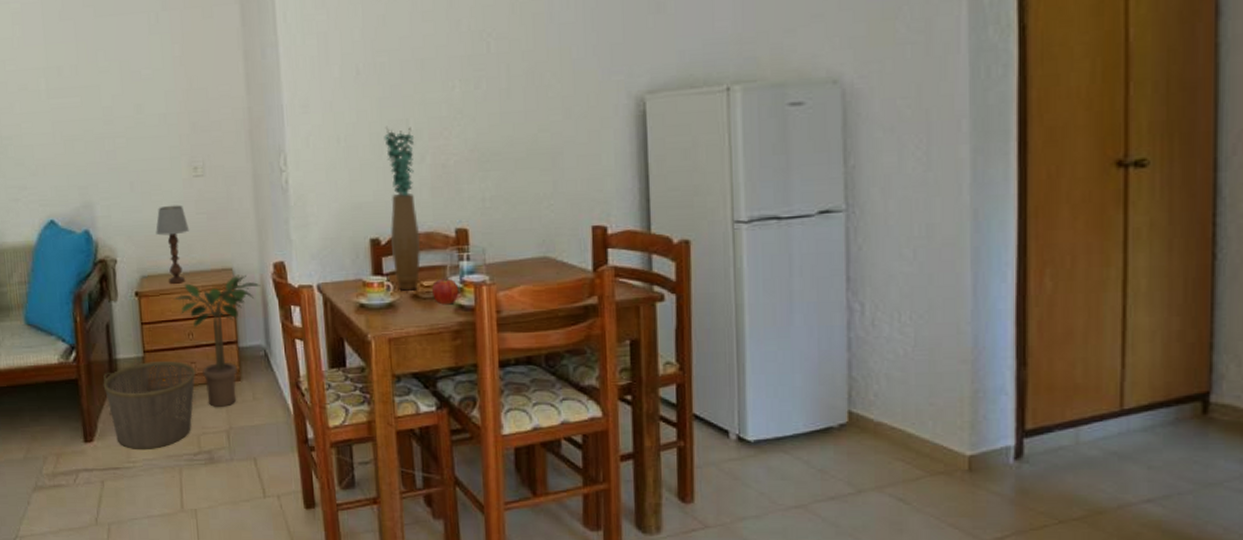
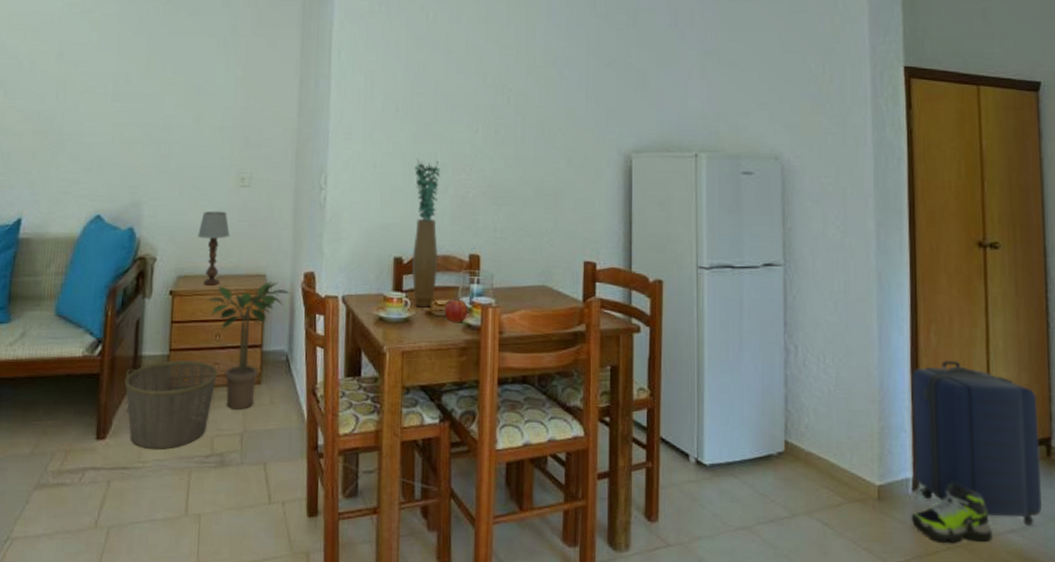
shoe: none [1013,448,1121,516] -> present [912,482,993,543]
suitcase: none [1016,308,1194,494] -> present [911,360,1042,525]

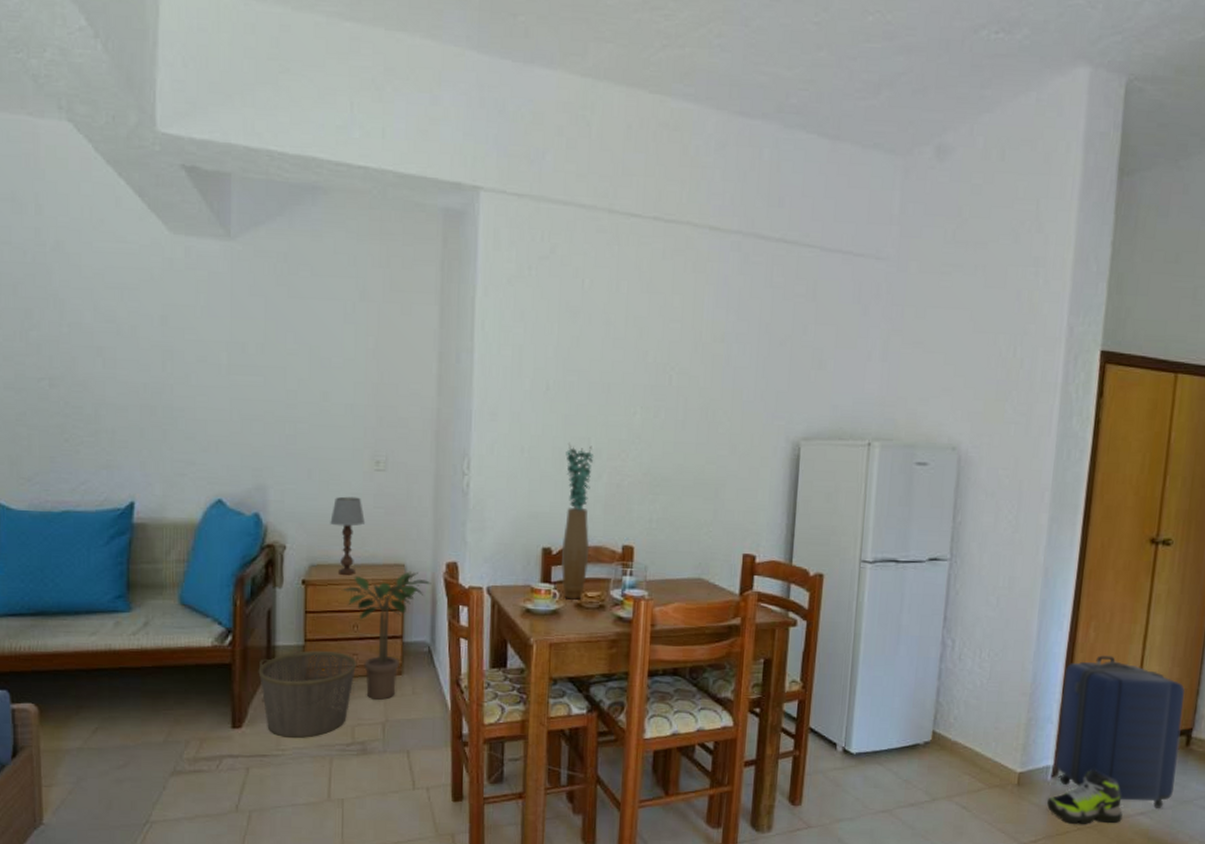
fruit: present [445,297,468,323] -> none [595,589,620,616]

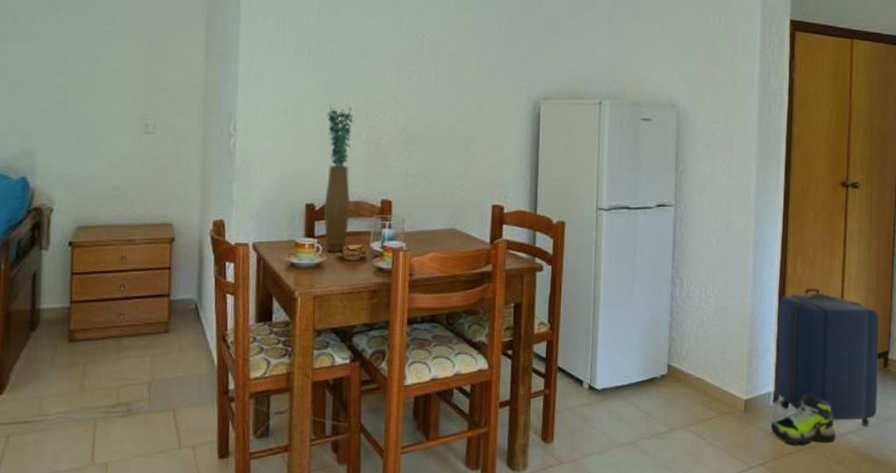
basket: present [258,651,357,738] -> none [21,312,124,402]
table lamp: present [330,496,366,575] -> none [98,158,134,236]
potted plant: present [341,571,432,701] -> none [108,230,199,360]

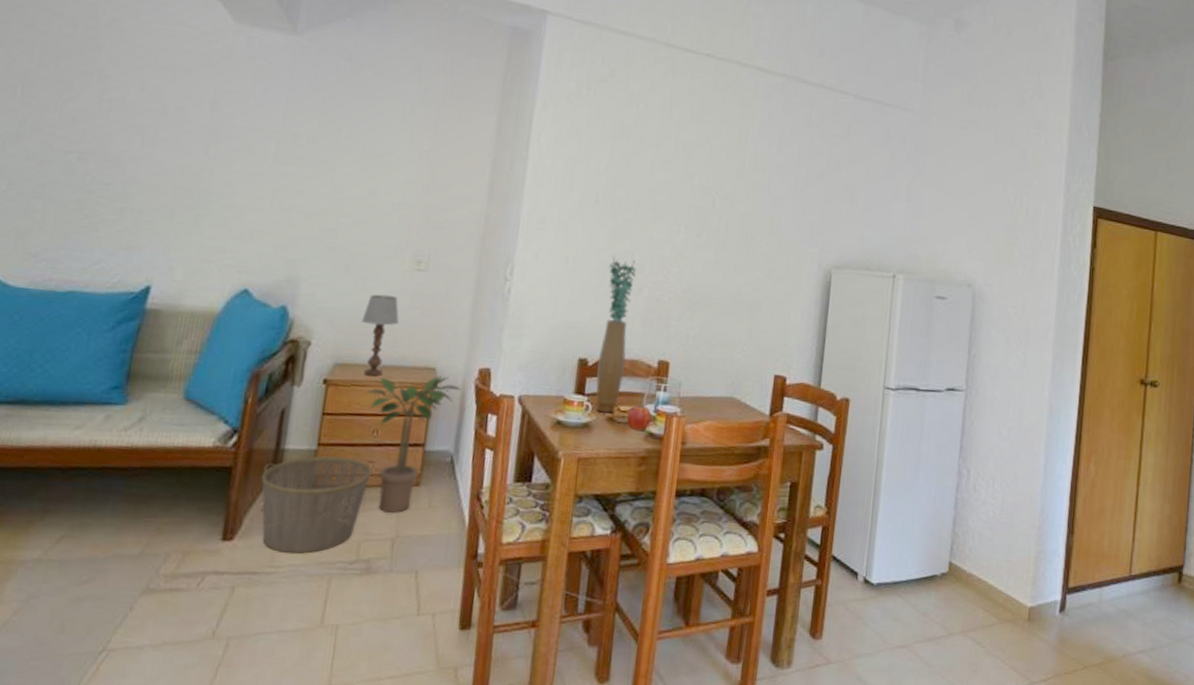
basket: none [21,312,124,402] -> present [261,456,373,554]
table lamp: none [98,158,134,236] -> present [361,294,400,377]
potted plant: none [108,230,199,360] -> present [365,375,462,514]
fruit: none [356,242,380,267] -> present [627,404,652,432]
shoe: present [771,393,836,445] -> none [1056,605,1125,663]
suitcase: present [776,288,880,426] -> none [1063,490,1175,646]

